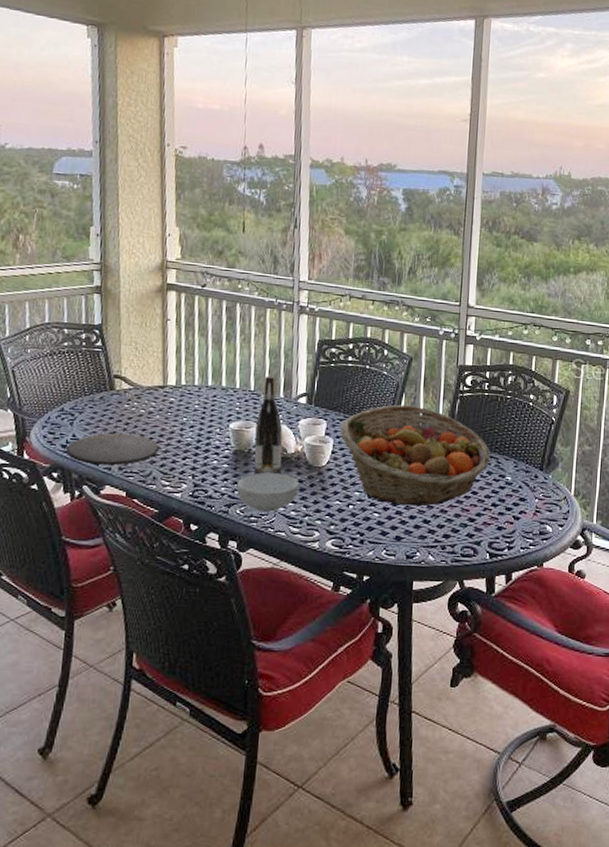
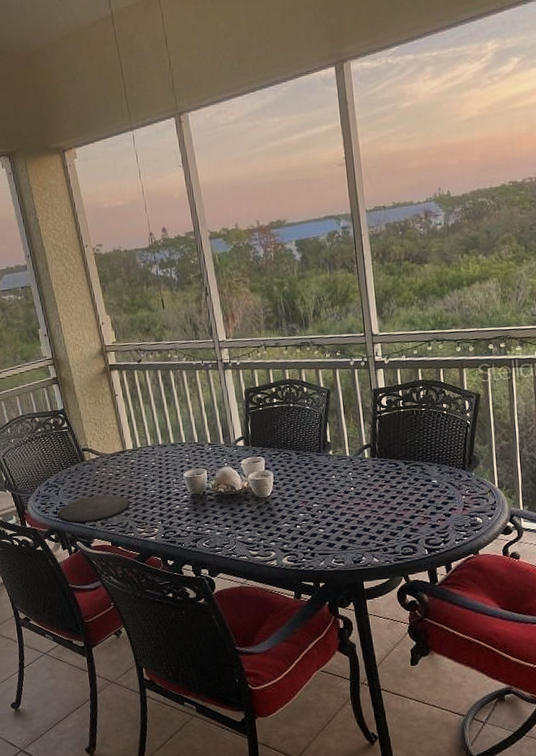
cereal bowl: present [237,472,298,512] -> none [199,507,251,542]
wine bottle: present [254,376,283,475] -> none [204,427,233,512]
fruit basket: present [339,404,491,507] -> none [277,431,416,520]

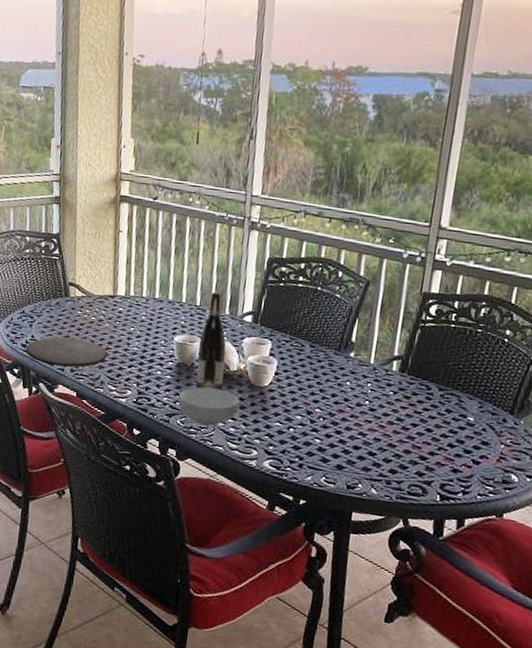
cereal bowl: none [199,507,251,542] -> present [178,387,239,426]
wine bottle: none [204,427,233,512] -> present [195,291,226,390]

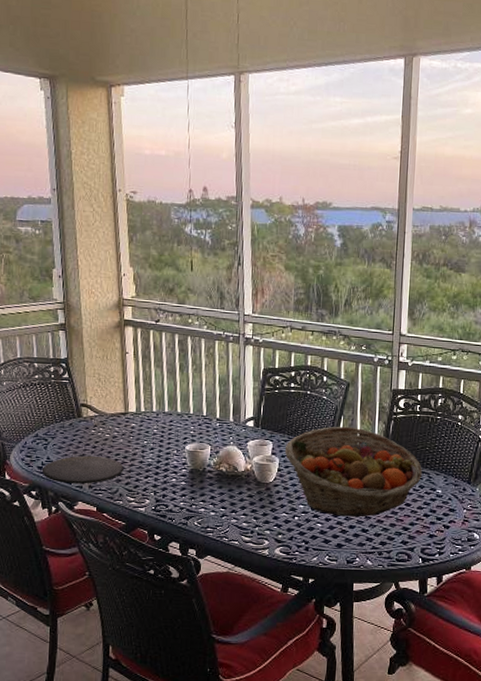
cereal bowl: present [178,387,239,426] -> none [194,489,249,523]
wine bottle: present [195,291,226,390] -> none [208,402,233,491]
fruit basket: none [284,329,452,438] -> present [284,426,423,517]

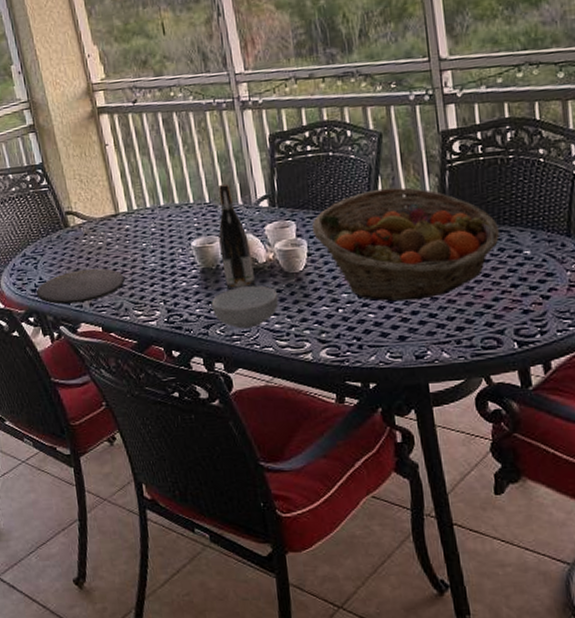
cereal bowl: none [194,489,249,523] -> present [212,285,278,329]
wine bottle: none [208,402,233,491] -> present [218,183,255,291]

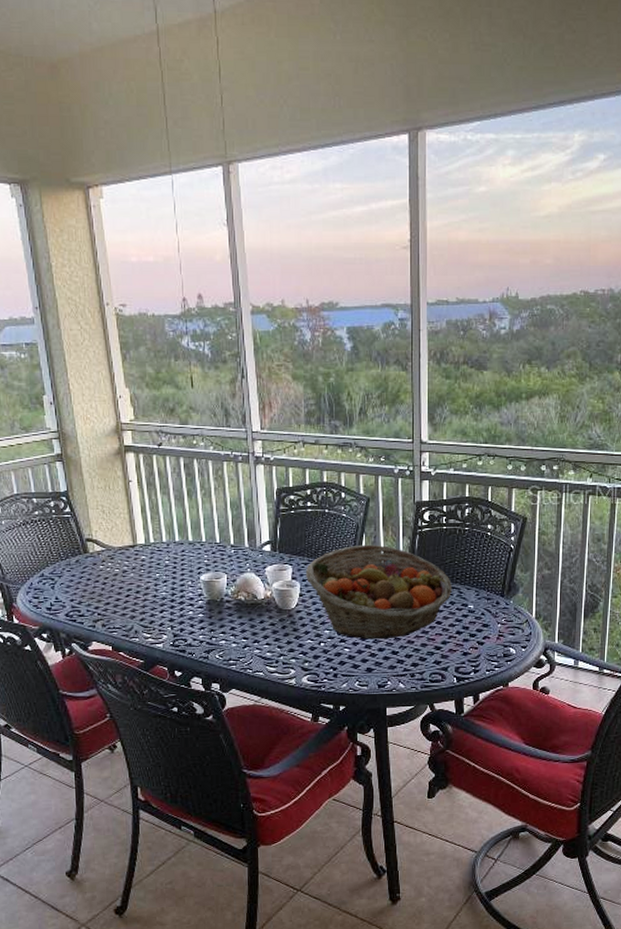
plate: present [37,268,125,304] -> none [52,592,137,623]
cereal bowl: present [212,285,278,329] -> none [214,619,271,655]
wine bottle: present [218,183,255,291] -> none [224,527,253,622]

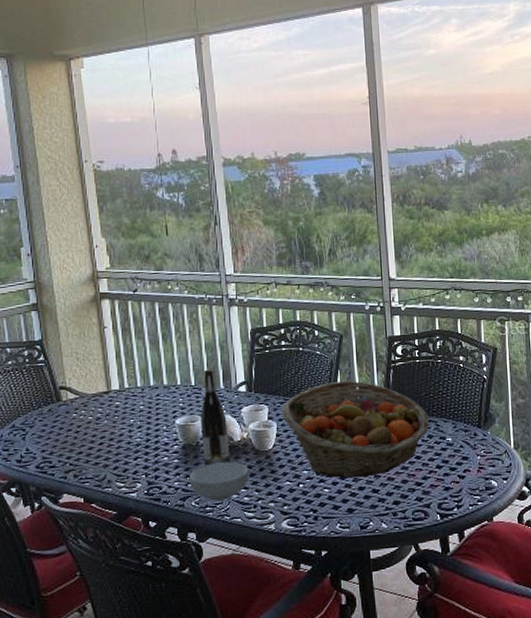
cereal bowl: none [214,619,271,655] -> present [190,461,248,501]
wine bottle: none [224,527,253,622] -> present [200,369,230,466]

